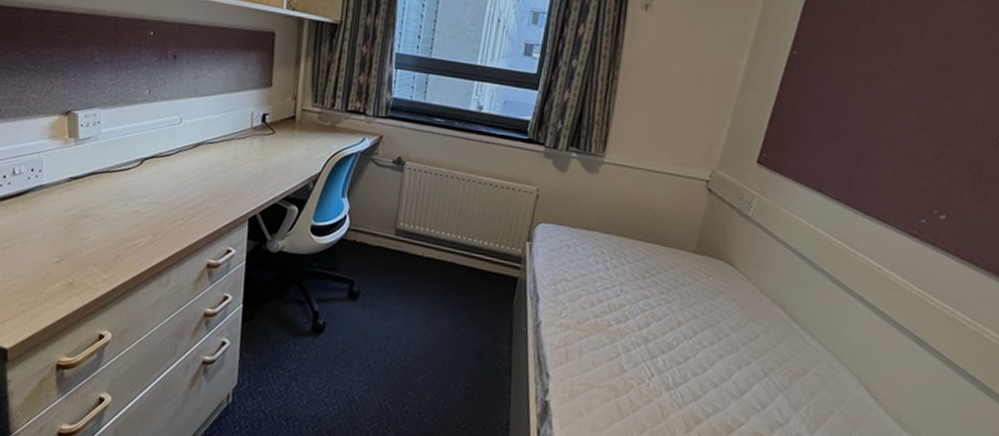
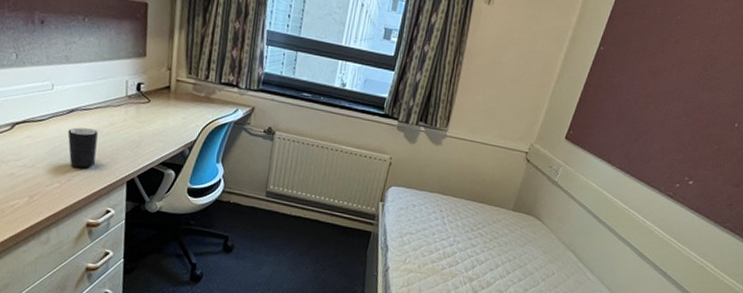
mug: none [193,162,223,205] -> present [67,127,98,168]

